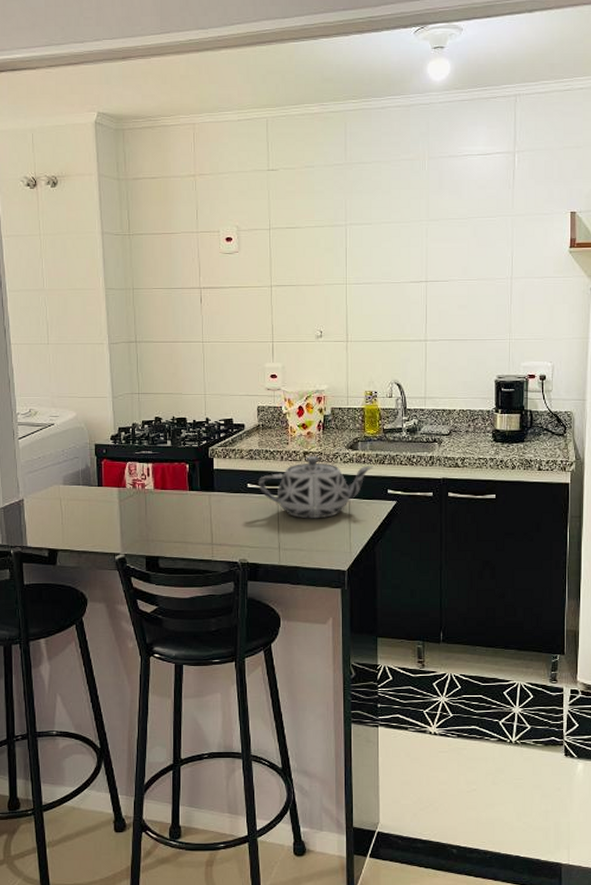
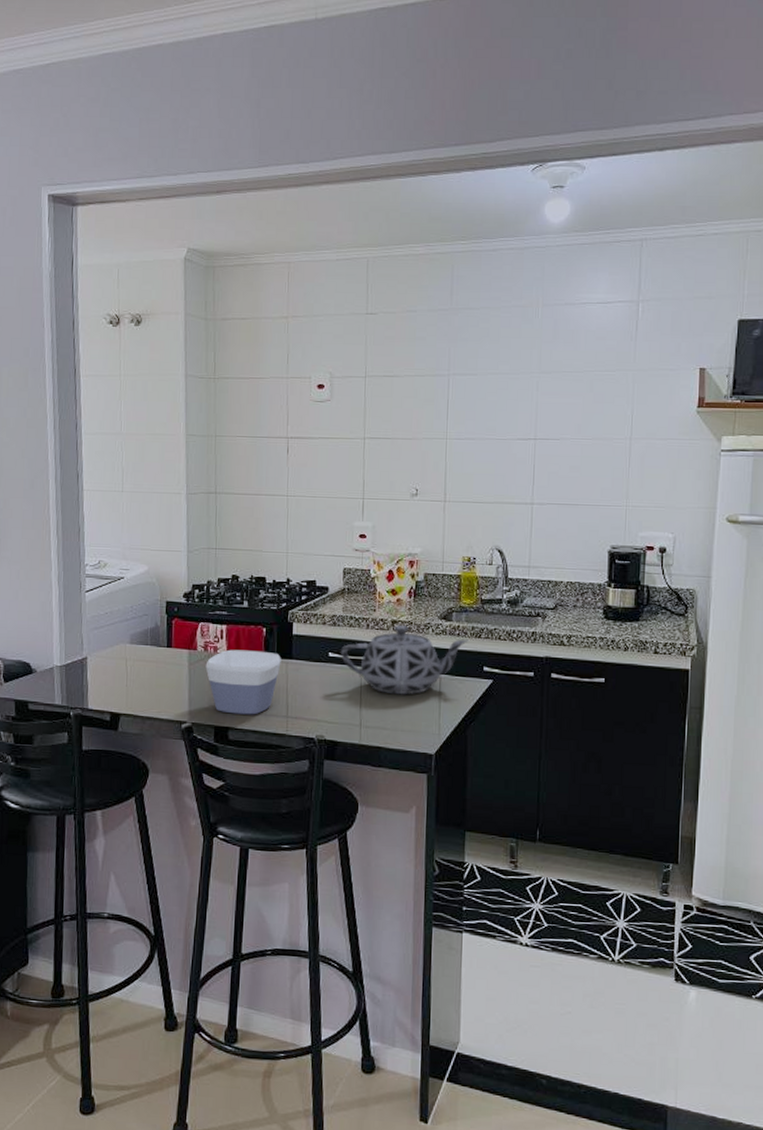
bowl: none [135,485,204,544] -> present [205,649,281,715]

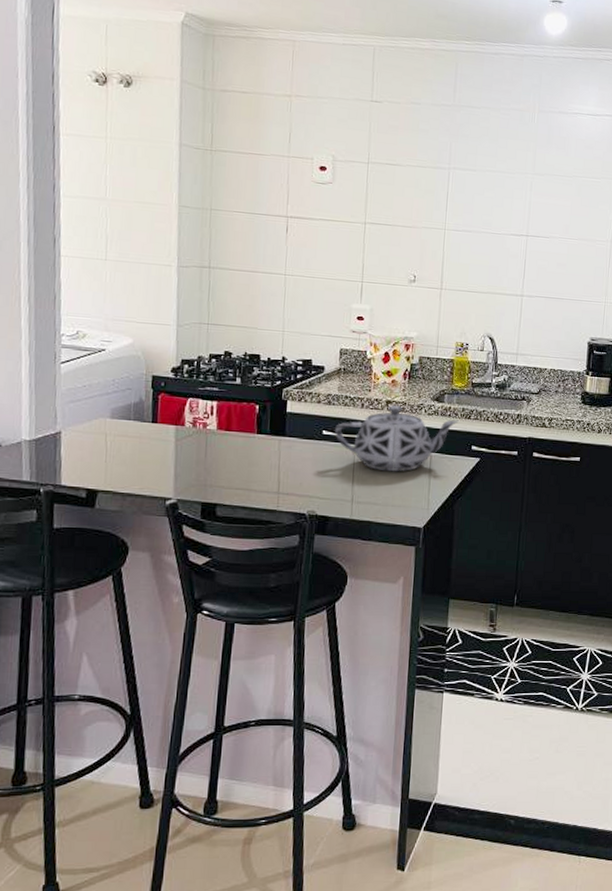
bowl: present [205,649,281,715] -> none [193,426,274,491]

